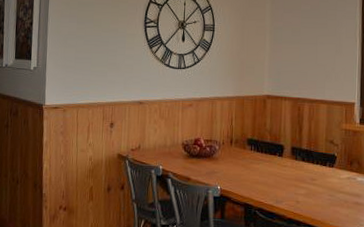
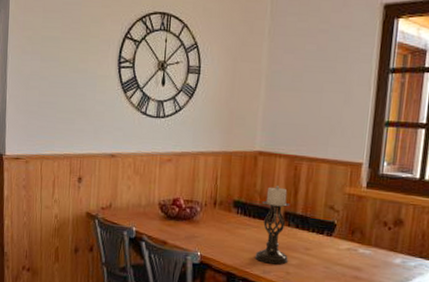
candle holder: none [268,125,297,195] -> present [255,186,290,265]

